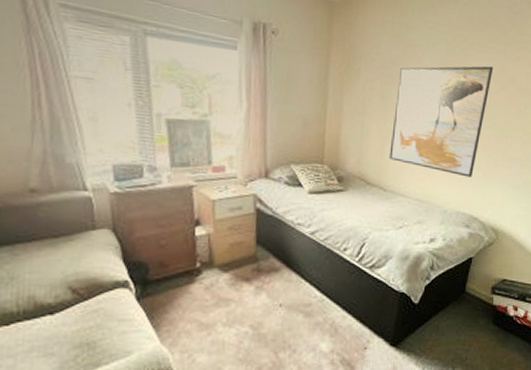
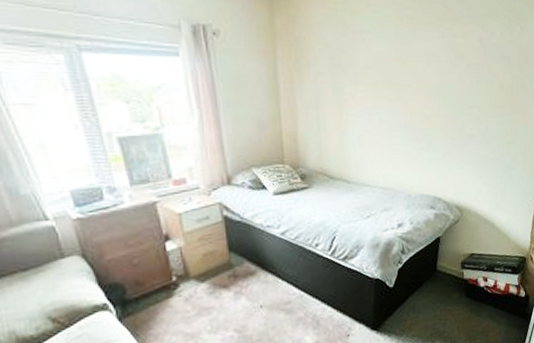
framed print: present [389,66,494,177] -> none [348,45,443,160]

